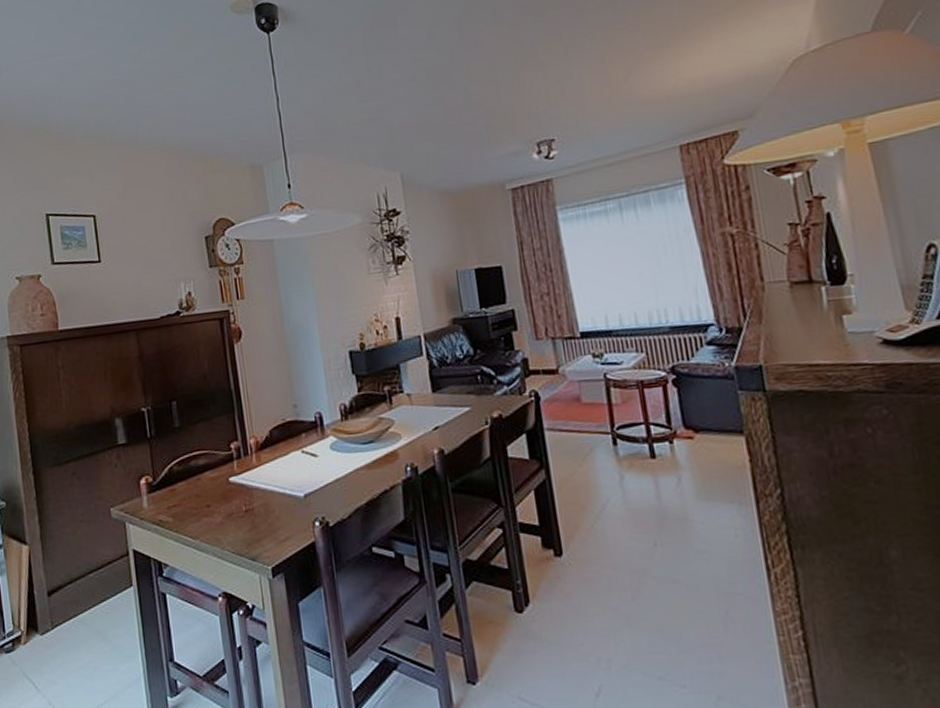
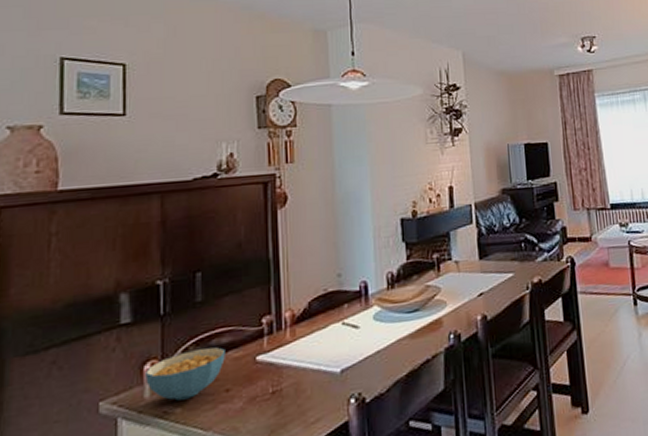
cereal bowl: none [142,468,203,512] -> present [145,347,225,401]

